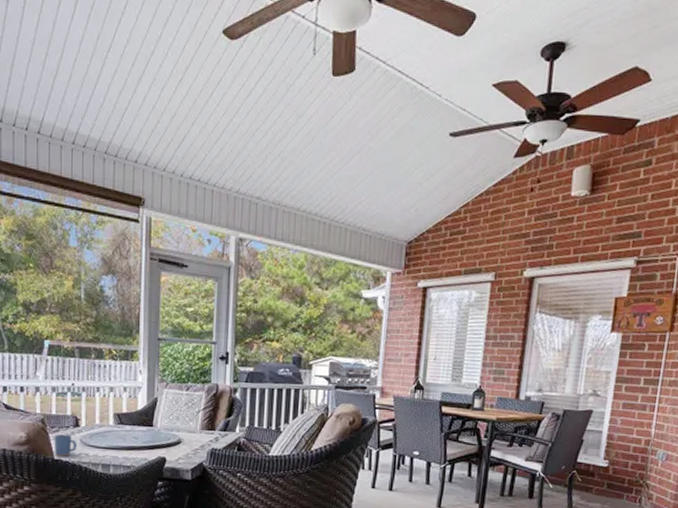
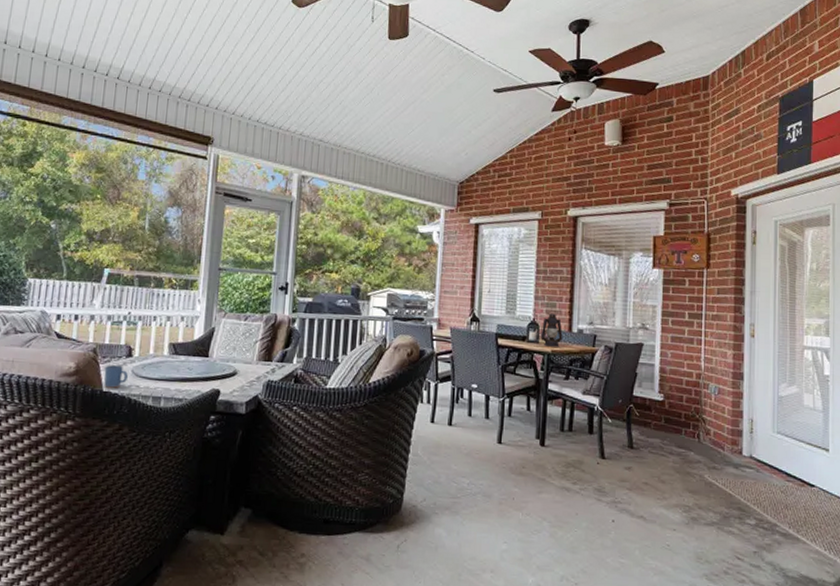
lantern: none [486,380,509,415] -> present [540,313,563,347]

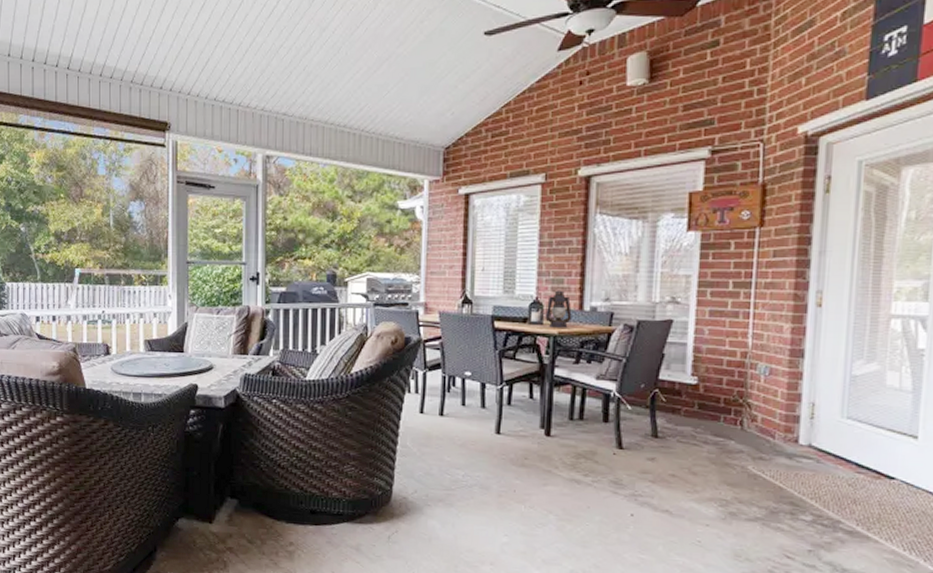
mug: present [104,365,128,388] -> none [85,363,108,386]

